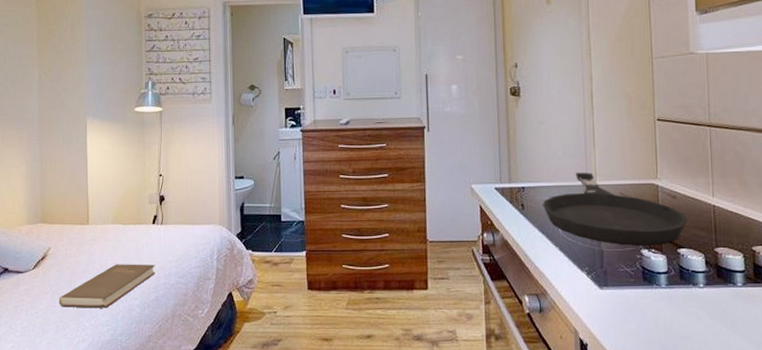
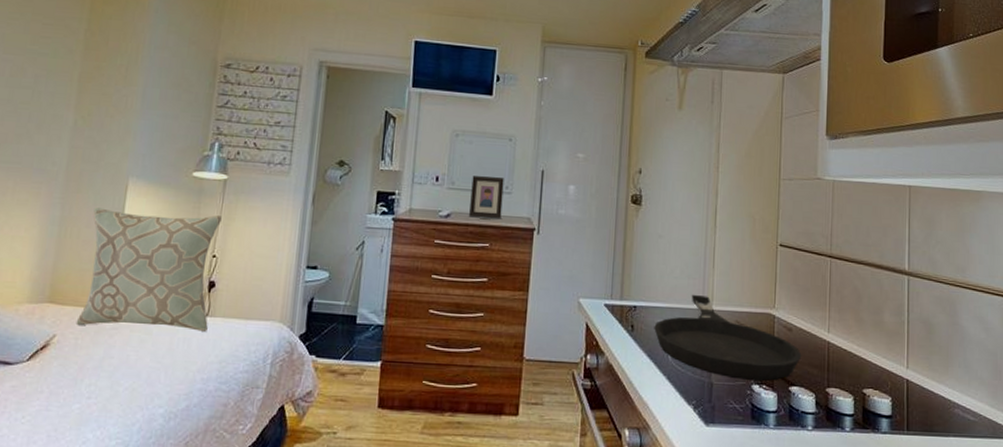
book: present [59,264,156,308] -> none [55,361,192,416]
pillow: none [64,142,164,239] -> present [76,208,222,331]
picture frame: none [365,85,394,123] -> present [469,176,504,219]

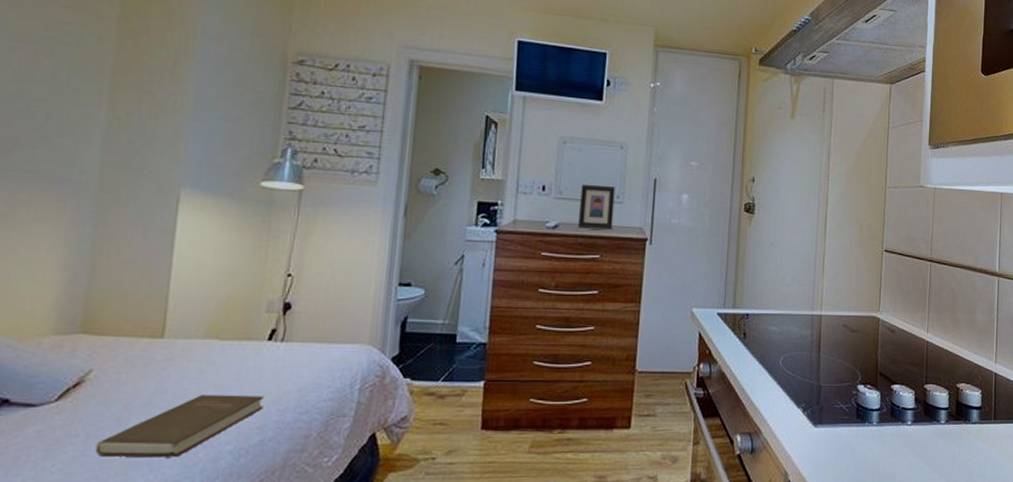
book: none [55,361,192,416] -> present [95,394,265,458]
pillow: present [76,208,222,331] -> none [118,223,297,358]
frying pan: present [654,294,802,382] -> none [765,300,903,382]

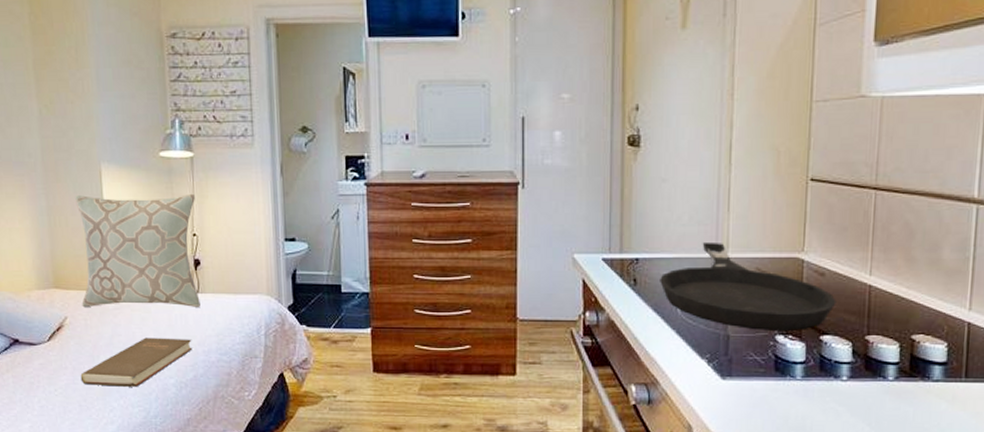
pillow: none [118,223,297,358] -> present [75,194,201,308]
picture frame: present [578,185,615,230] -> none [445,130,481,176]
frying pan: none [765,300,903,382] -> present [660,241,836,332]

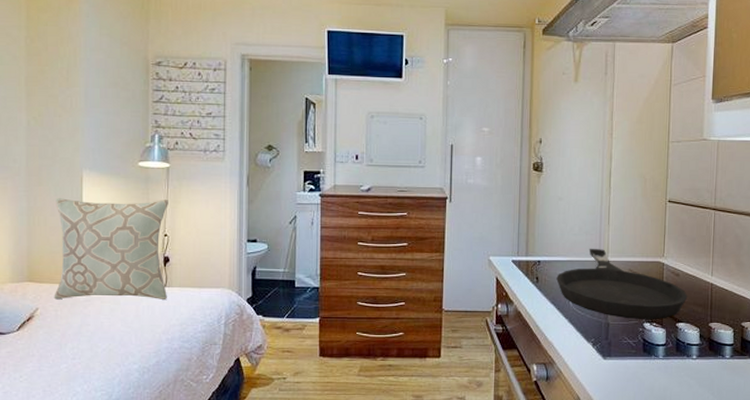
book: present [80,337,193,387] -> none [47,327,157,372]

